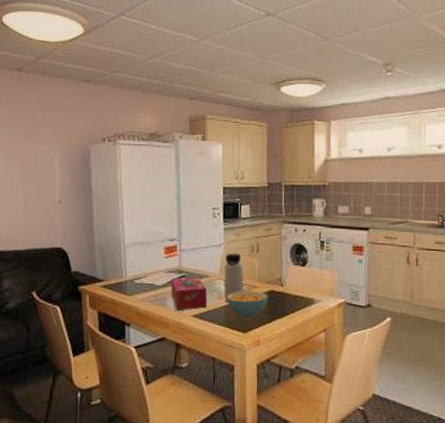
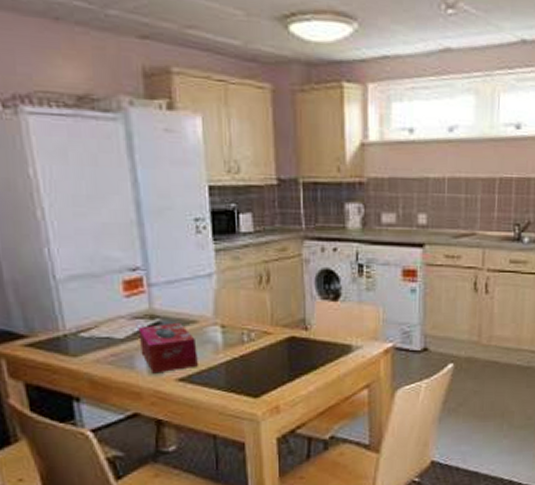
water bottle: present [224,253,244,303] -> none [220,286,251,358]
cereal bowl: present [226,290,268,318] -> none [226,338,287,377]

